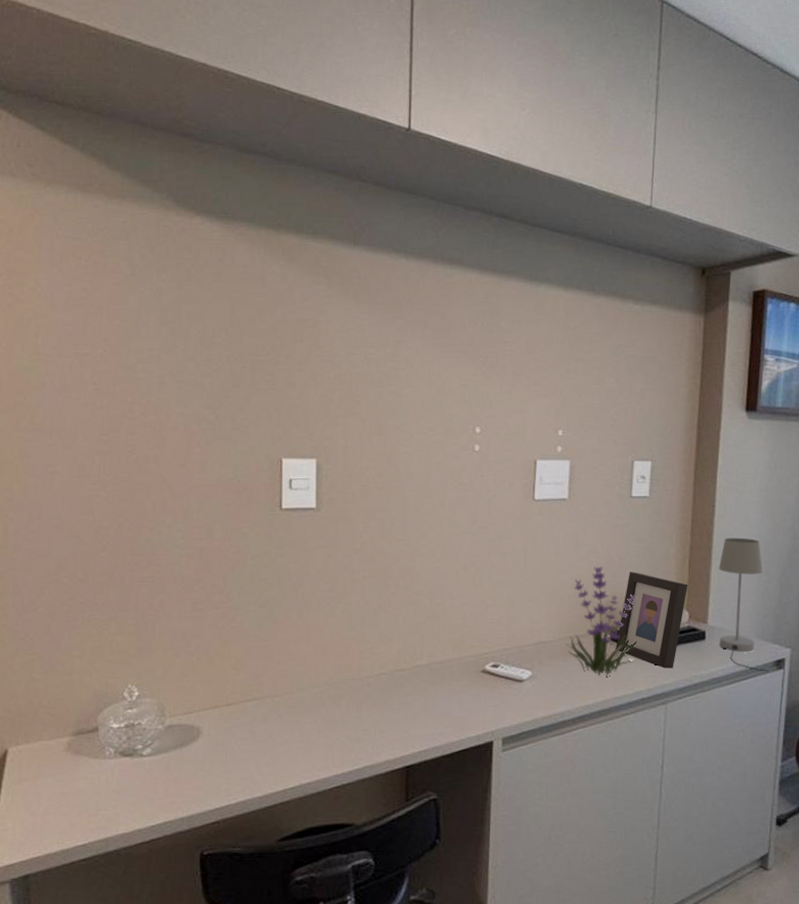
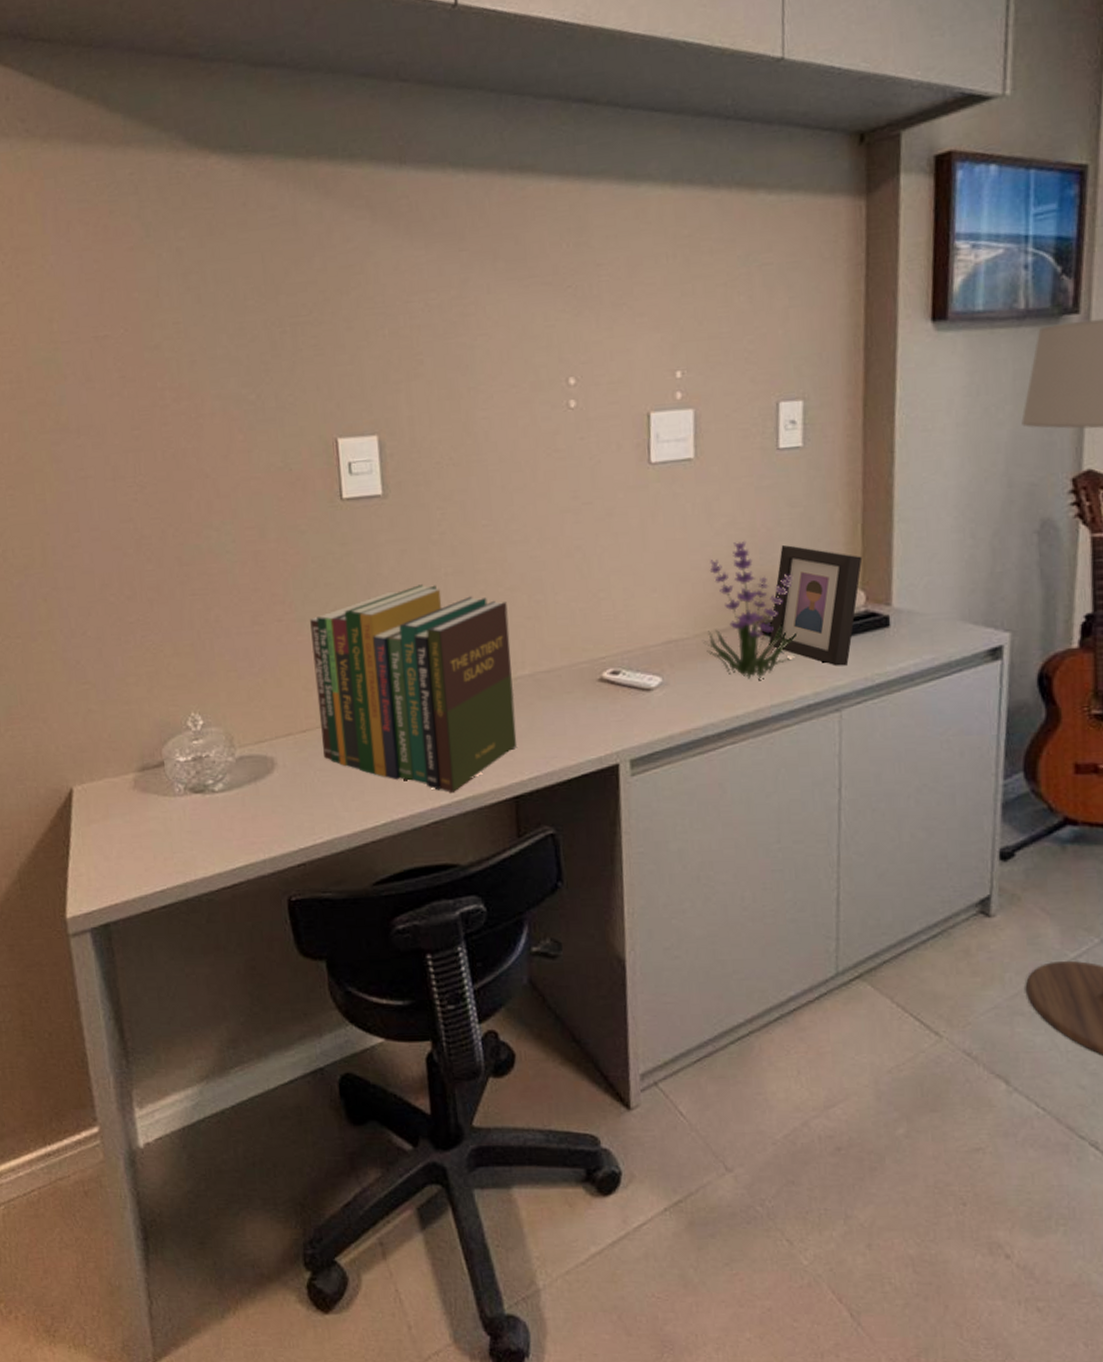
books: none [244,585,413,761] -> present [310,585,518,792]
table lamp: present [718,537,769,672] -> none [903,490,981,665]

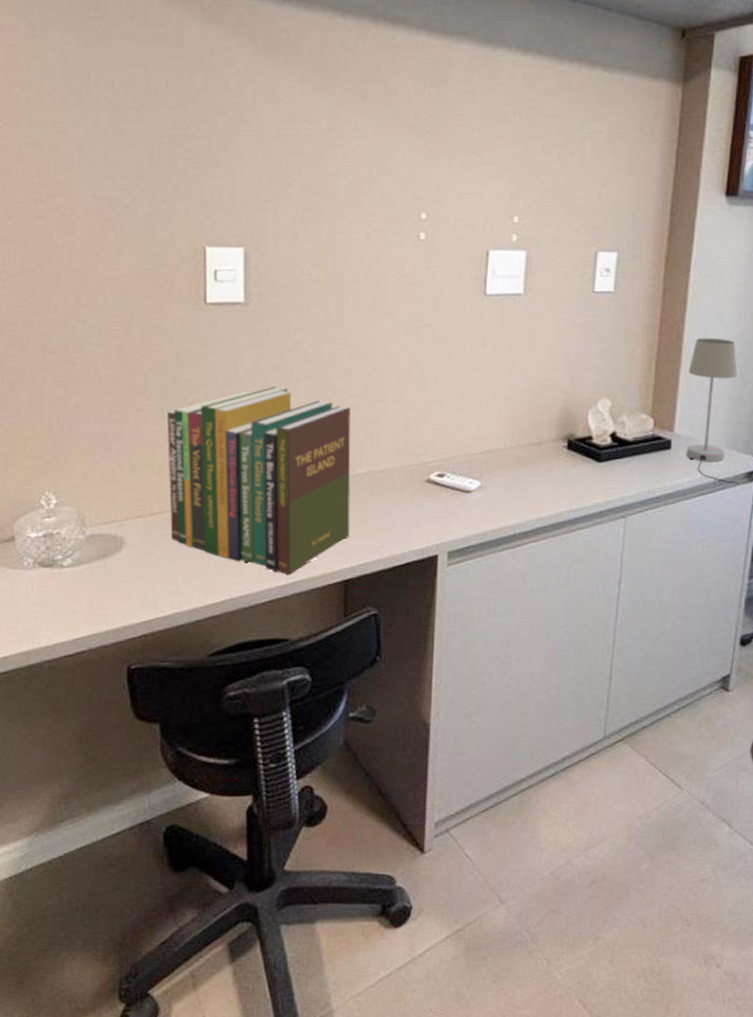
plant: present [703,540,798,679] -> none [518,368,597,487]
picture frame: present [769,544,863,666] -> none [572,374,654,480]
table lamp: none [903,490,981,665] -> present [686,338,739,485]

